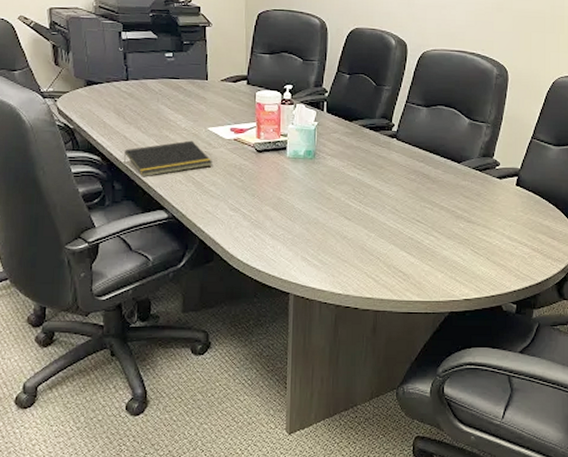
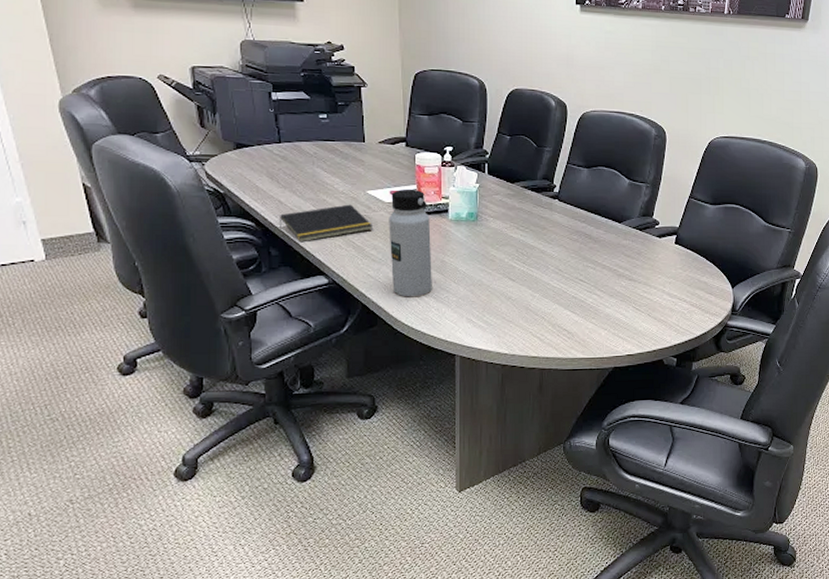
water bottle: none [228,126,269,234] -> present [389,189,432,297]

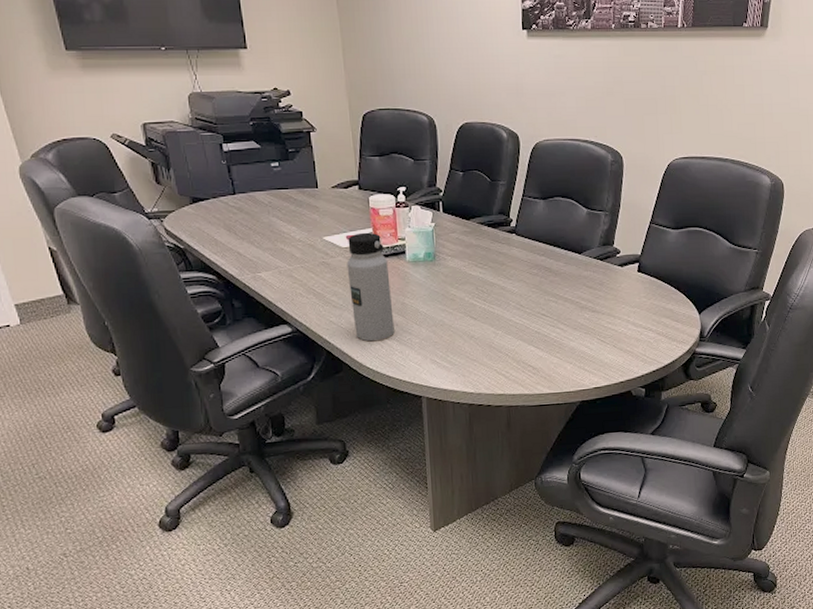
notepad: present [280,204,372,243] -> none [240,251,332,293]

